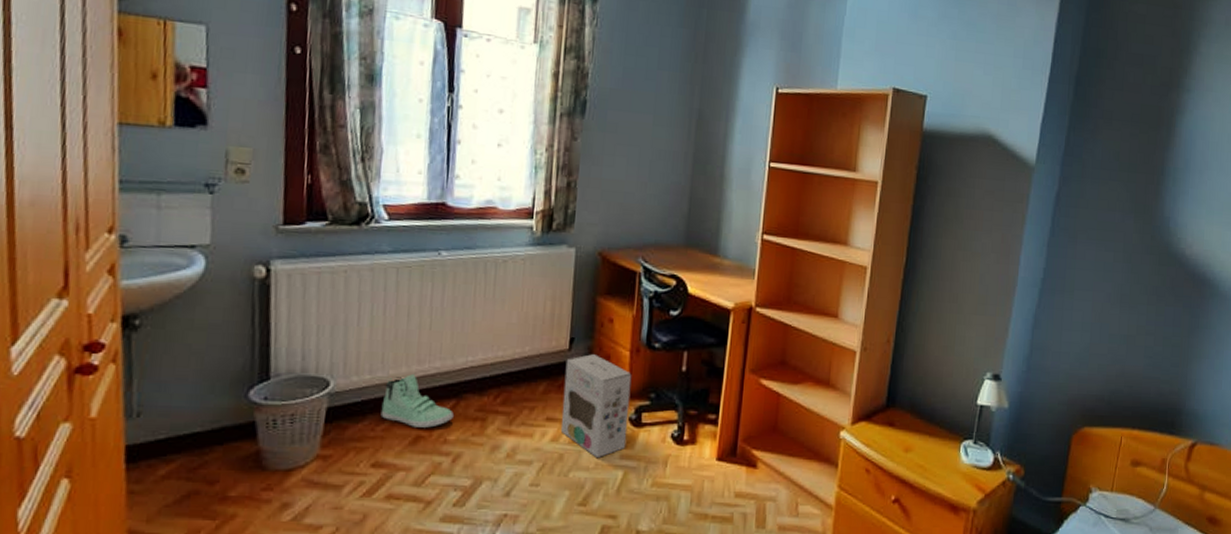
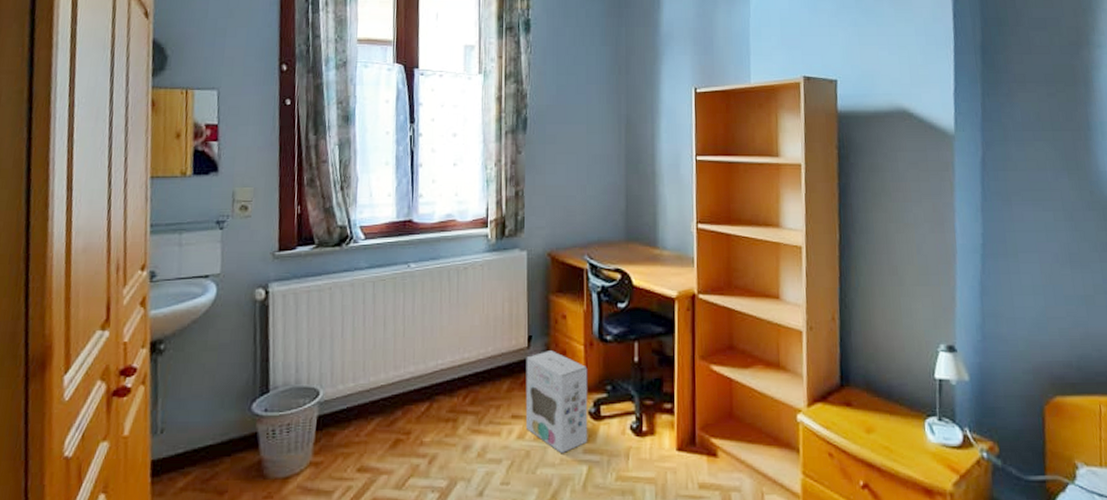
sneaker: present [381,373,454,428] -> none [364,379,428,431]

